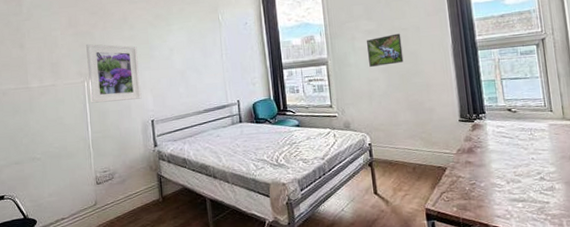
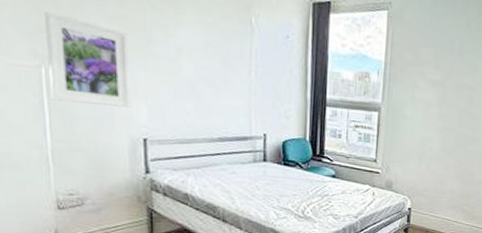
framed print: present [366,33,404,67] -> none [426,91,467,126]

